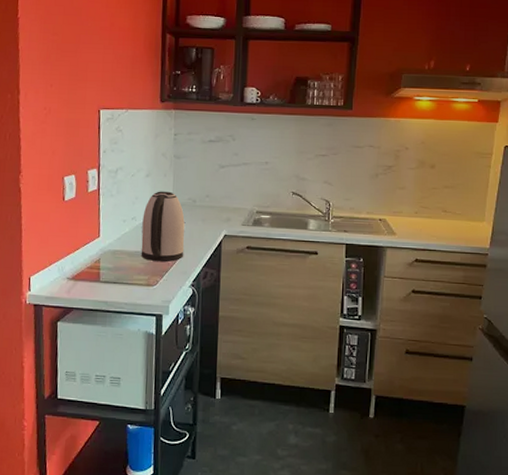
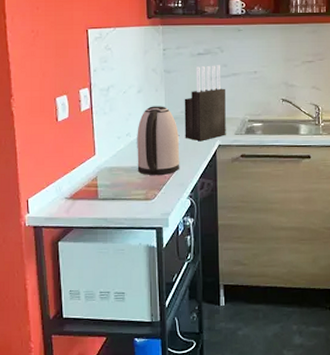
knife block: none [190,153,235,230] -> present [184,65,226,142]

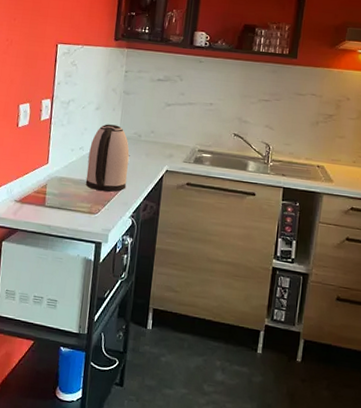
knife block: present [184,65,226,142] -> none [134,91,180,165]

